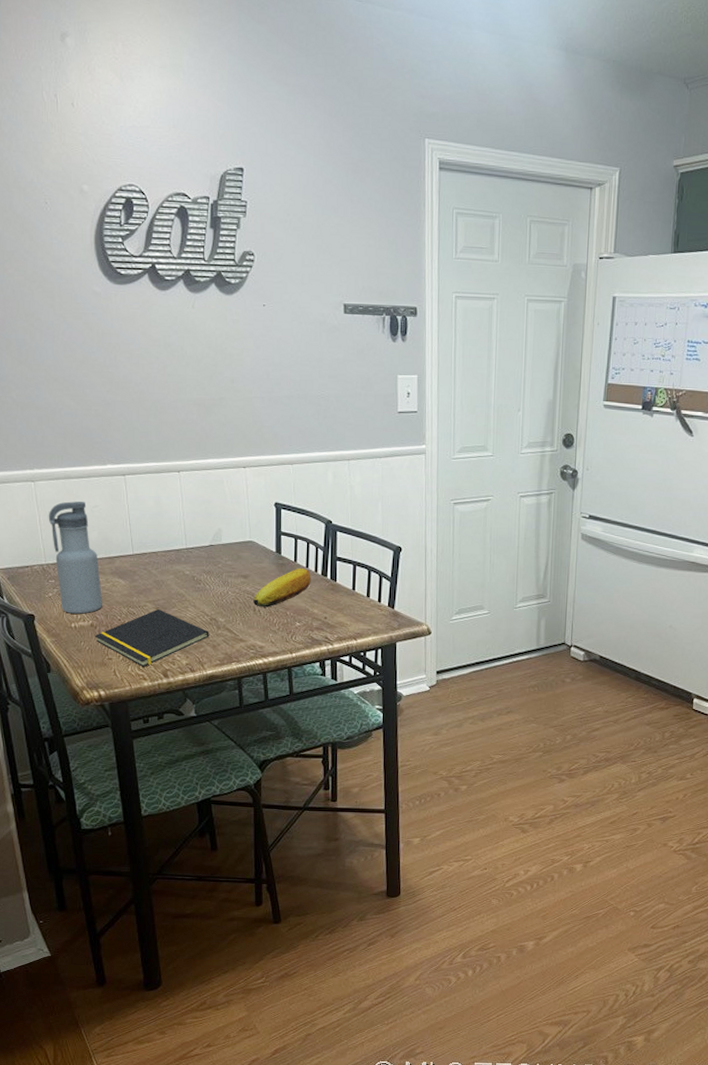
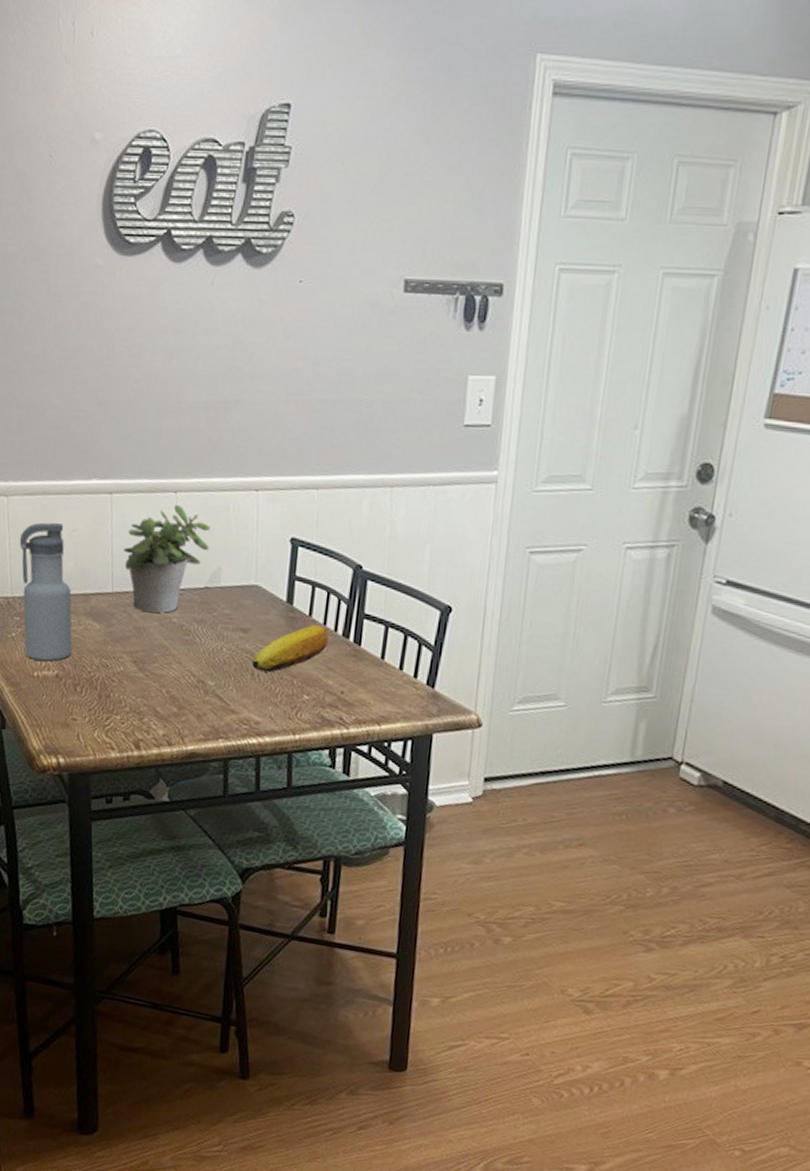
notepad: present [94,608,209,667] -> none [58,662,195,734]
potted plant: none [139,482,210,568] -> present [123,505,211,613]

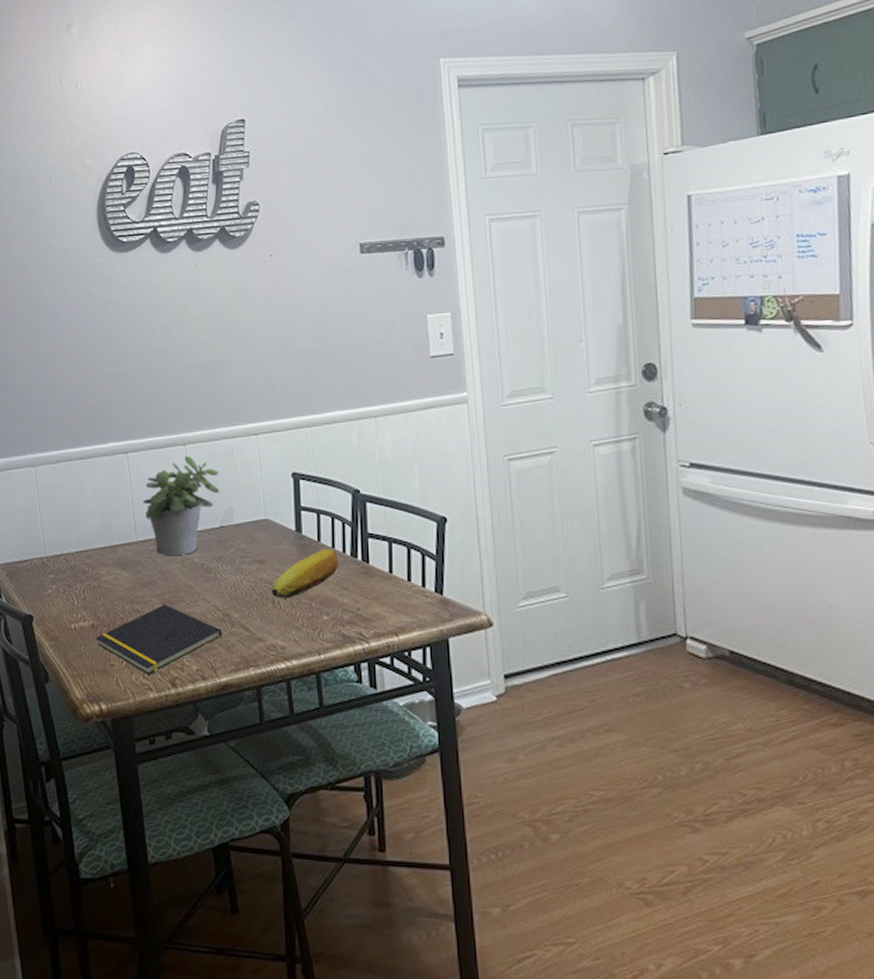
water bottle: present [19,522,73,662] -> none [48,485,105,613]
notepad: none [58,662,195,734] -> present [95,604,222,674]

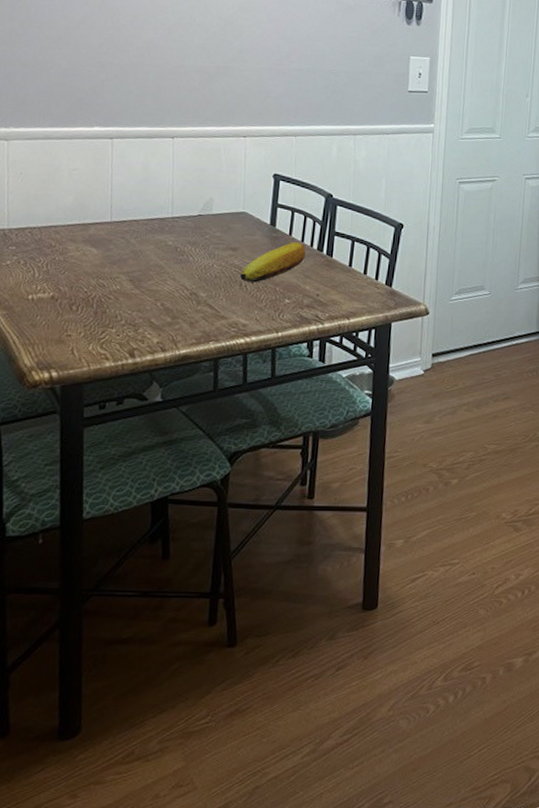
notepad: present [95,604,222,674] -> none [53,281,188,345]
potted plant: present [143,456,220,555] -> none [123,148,205,238]

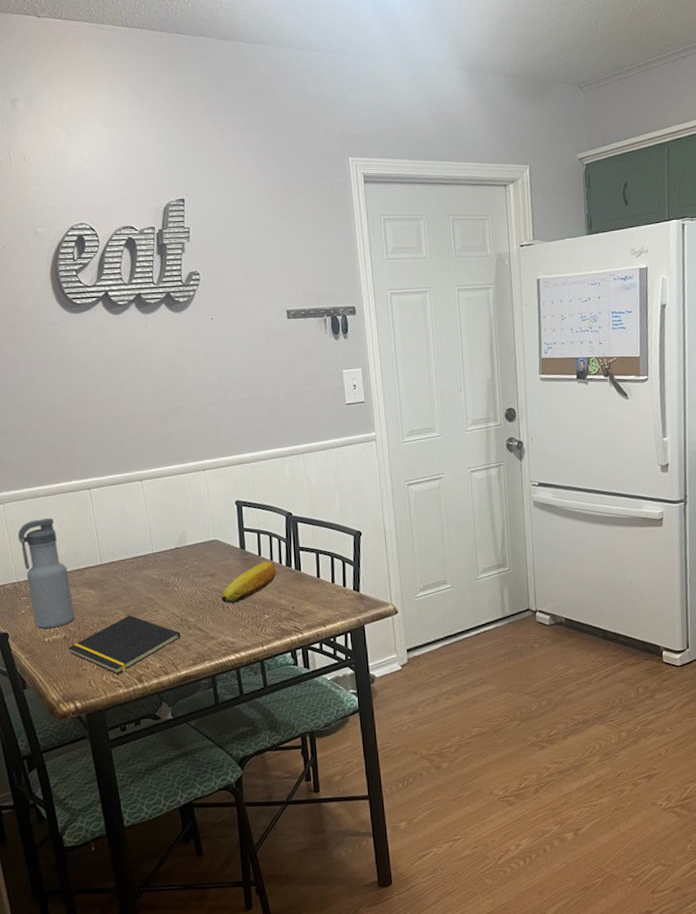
water bottle: none [18,163,71,285] -> present [17,518,75,628]
notepad: none [53,281,188,345] -> present [68,615,181,674]

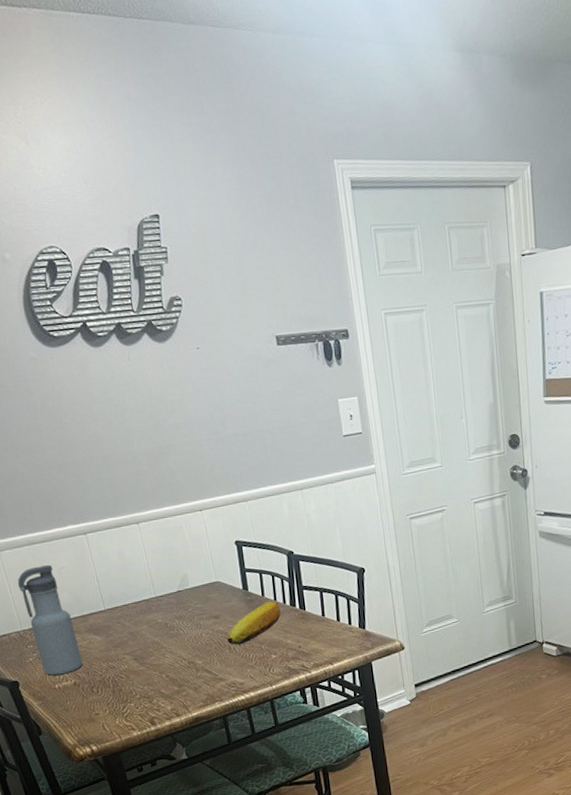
notepad: present [68,615,181,674] -> none [79,659,190,718]

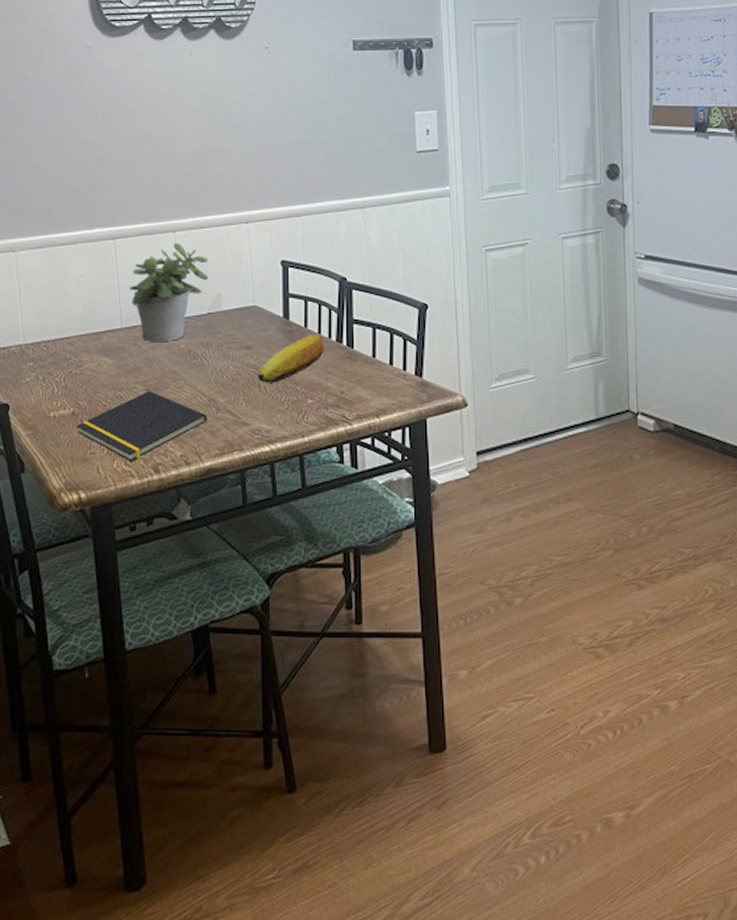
water bottle: present [17,565,83,676] -> none [29,271,87,401]
notepad: none [79,659,190,718] -> present [75,390,207,461]
potted plant: none [106,533,174,619] -> present [129,243,209,342]

